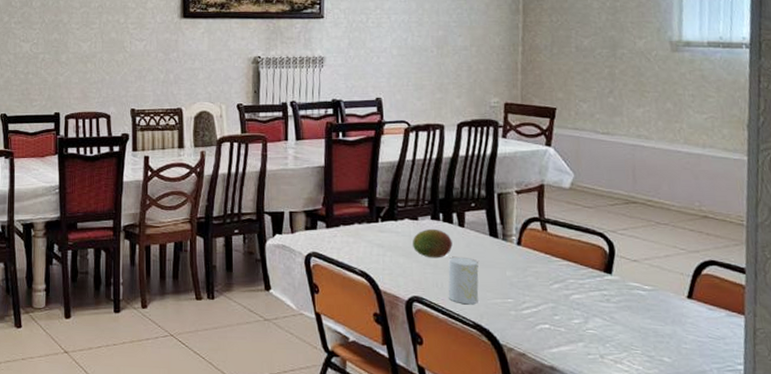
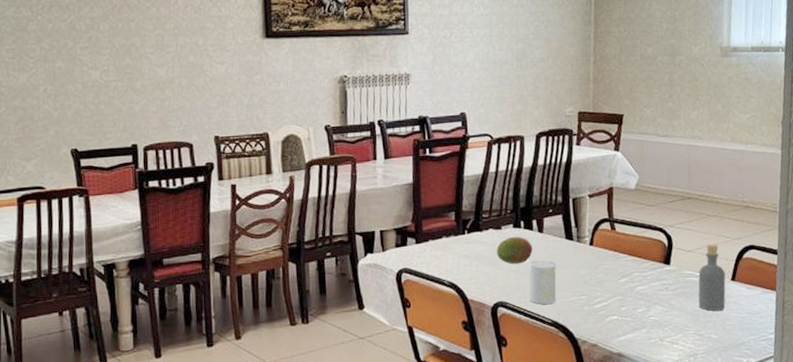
bottle: none [646,255,681,331] -> present [698,244,726,311]

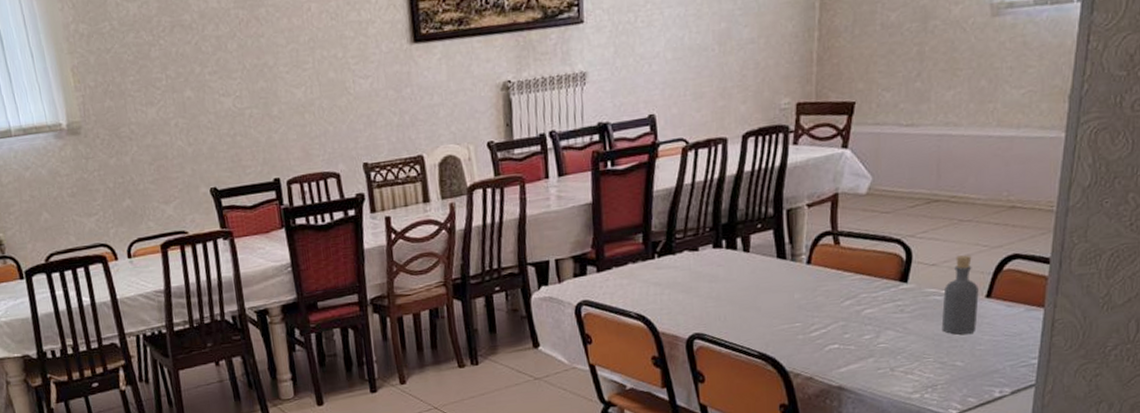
fruit: present [497,236,533,265] -> none [693,257,737,291]
cup: present [529,261,556,304] -> none [731,285,765,335]

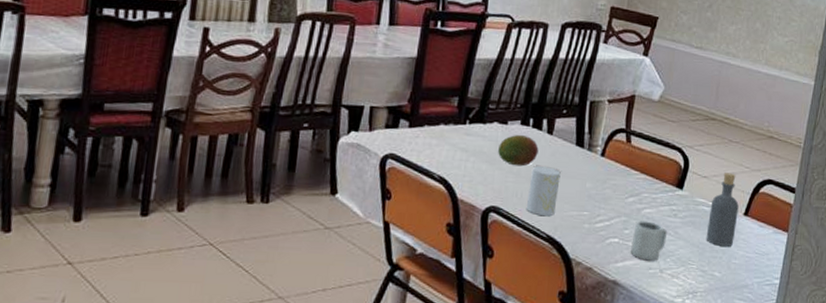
fruit: none [693,257,737,291] -> present [498,134,539,167]
cup: none [731,285,765,335] -> present [526,166,561,216]
cup: none [854,321,895,362] -> present [631,221,668,261]

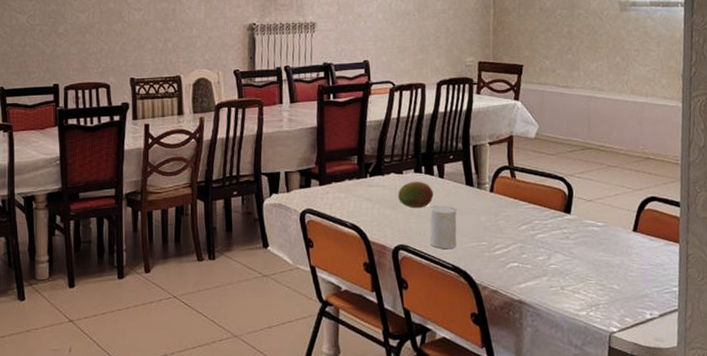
cup: present [631,221,668,261] -> none [530,245,563,280]
bottle: present [706,172,739,247] -> none [599,194,628,261]

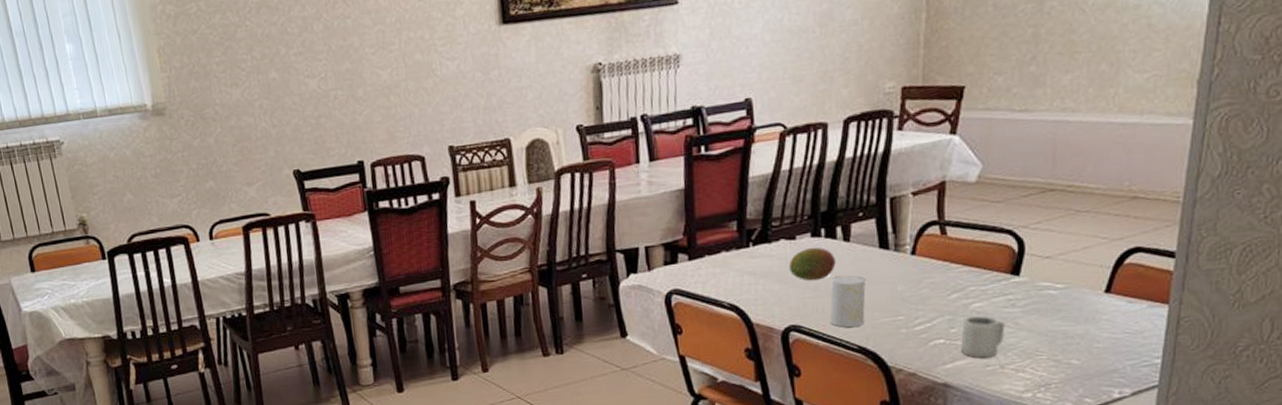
cup: none [530,245,563,280] -> present [961,315,1006,358]

